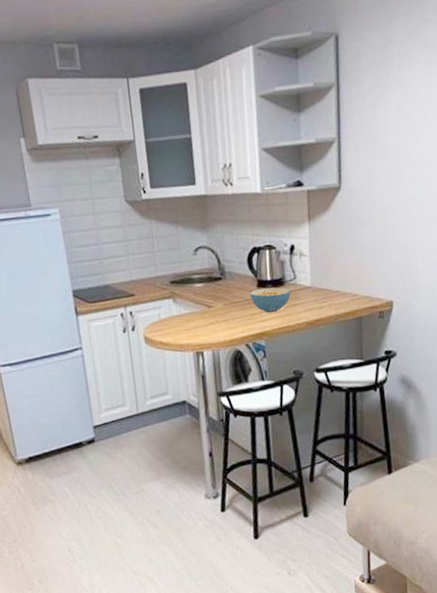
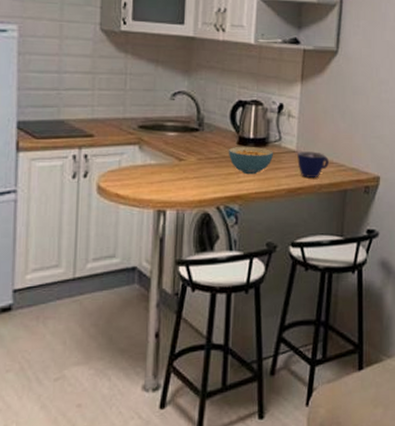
cup: none [312,285,343,310] -> present [297,151,329,177]

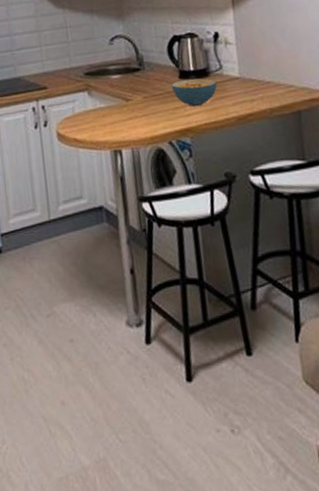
cup: present [297,151,329,177] -> none [241,75,276,103]

